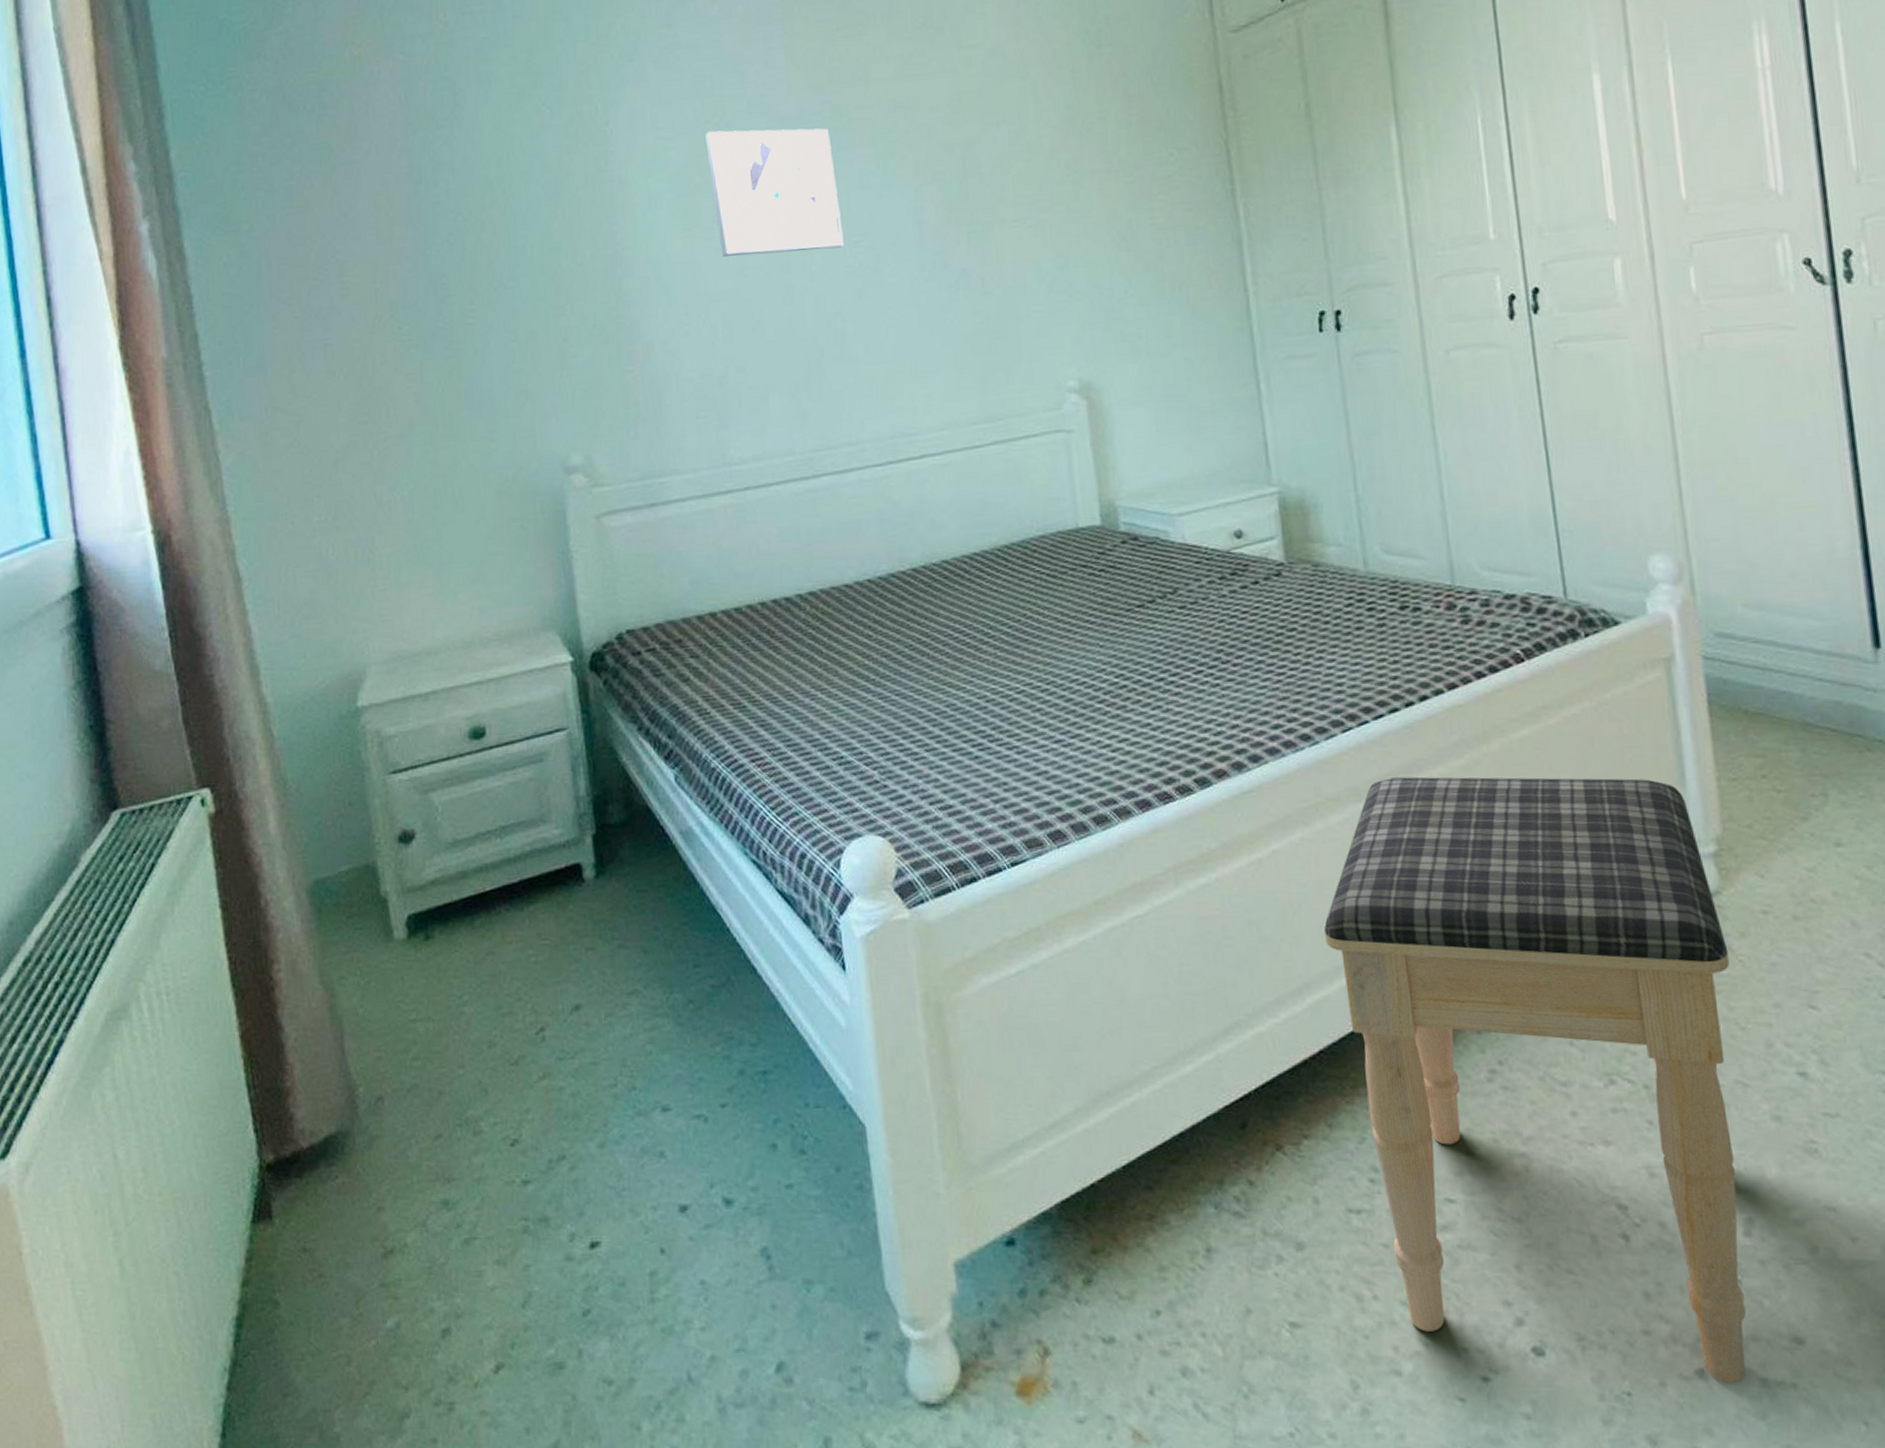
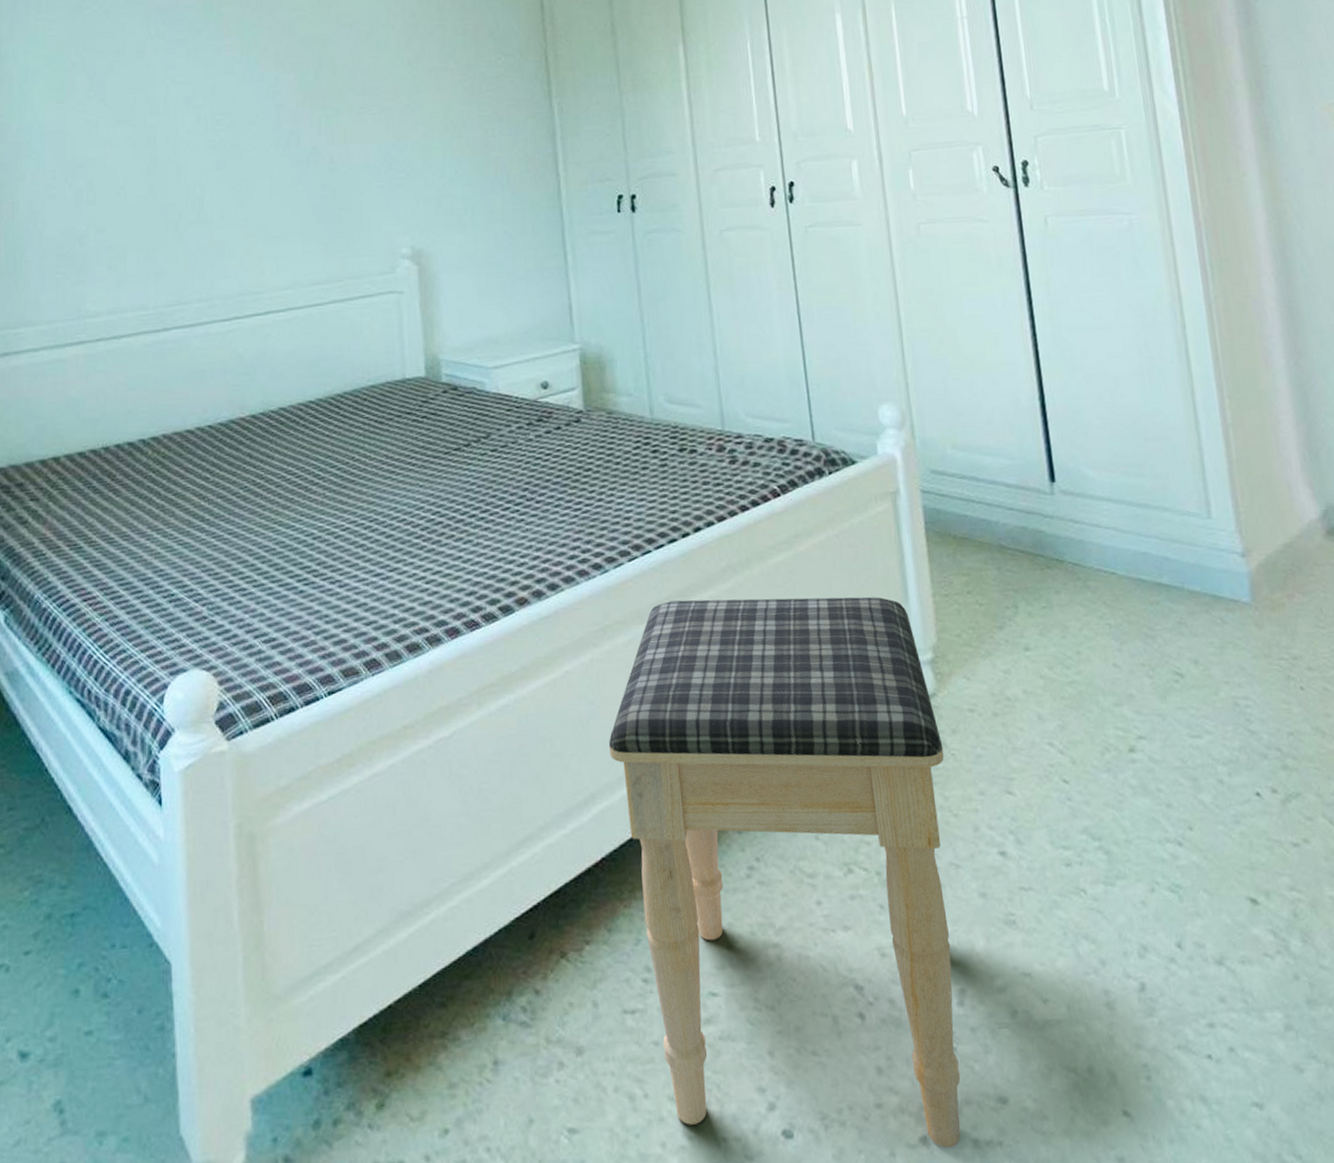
wall art: present [705,128,844,256] -> none [85,16,207,128]

